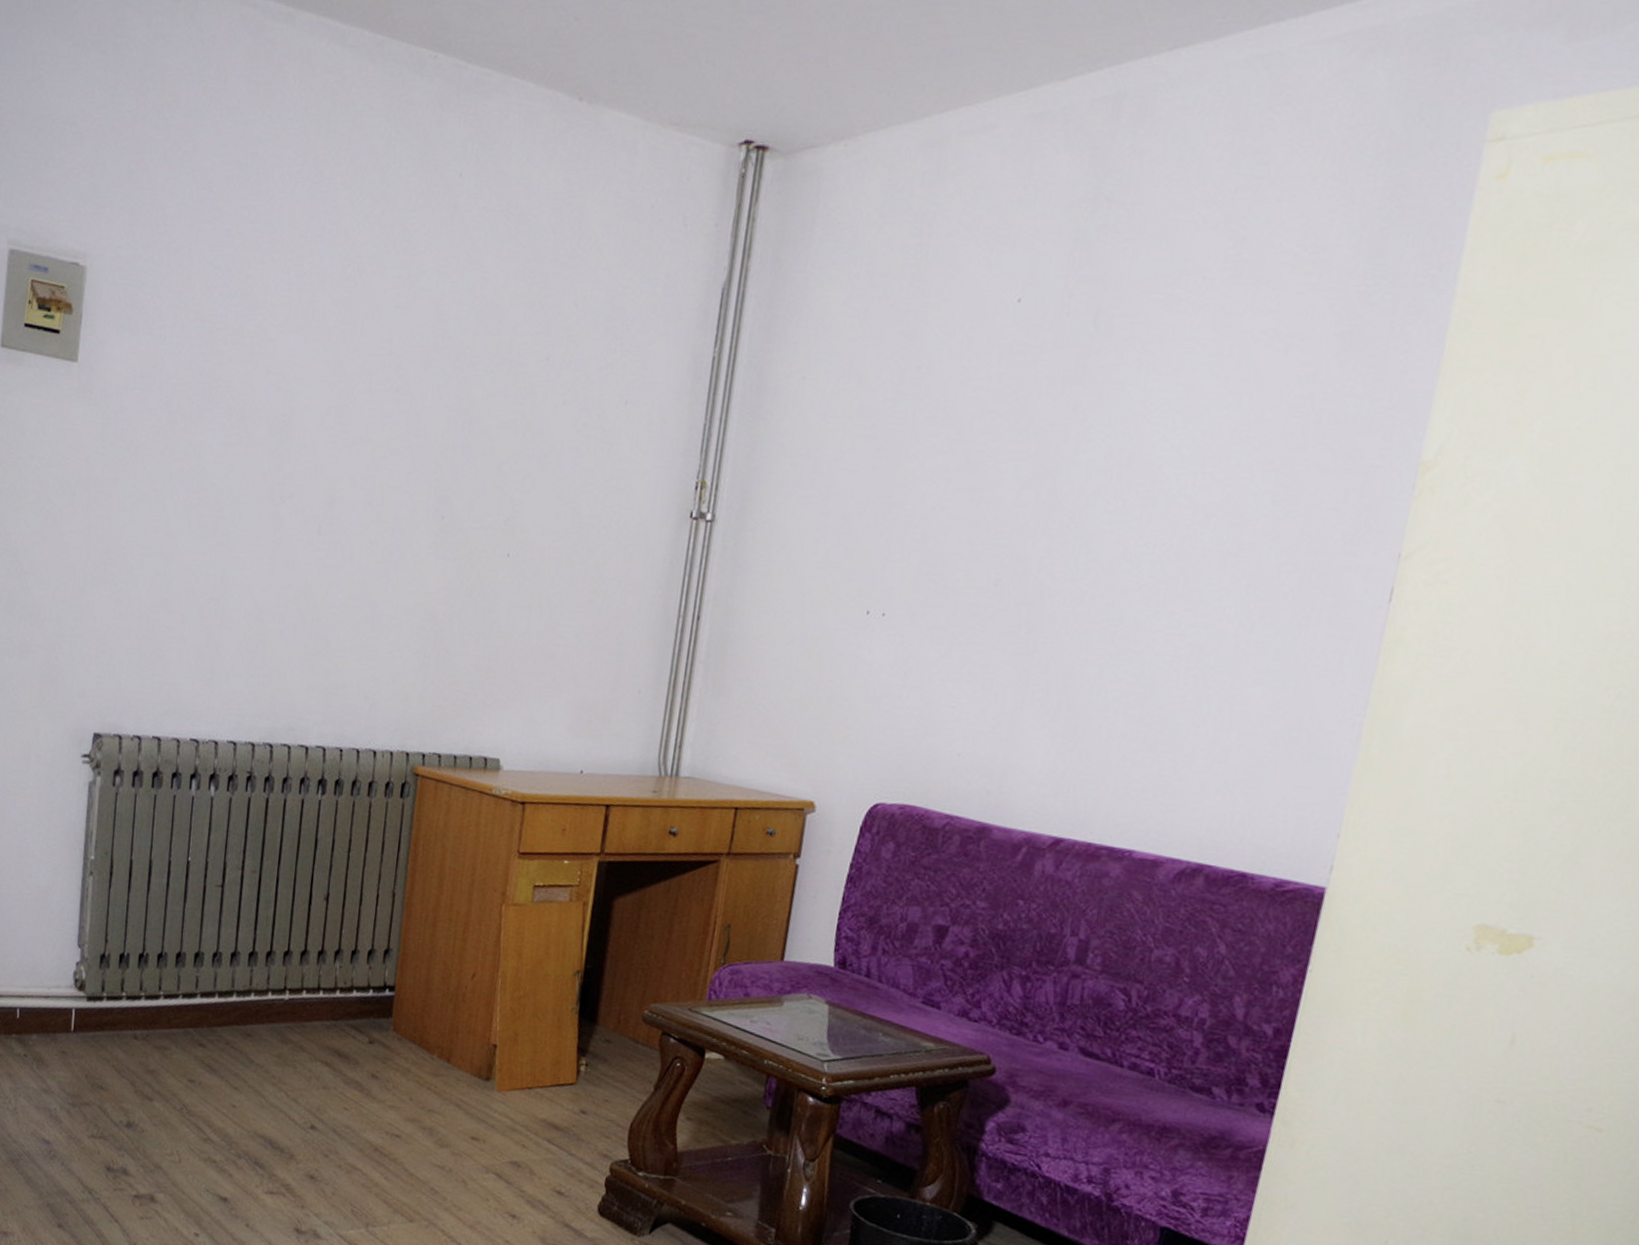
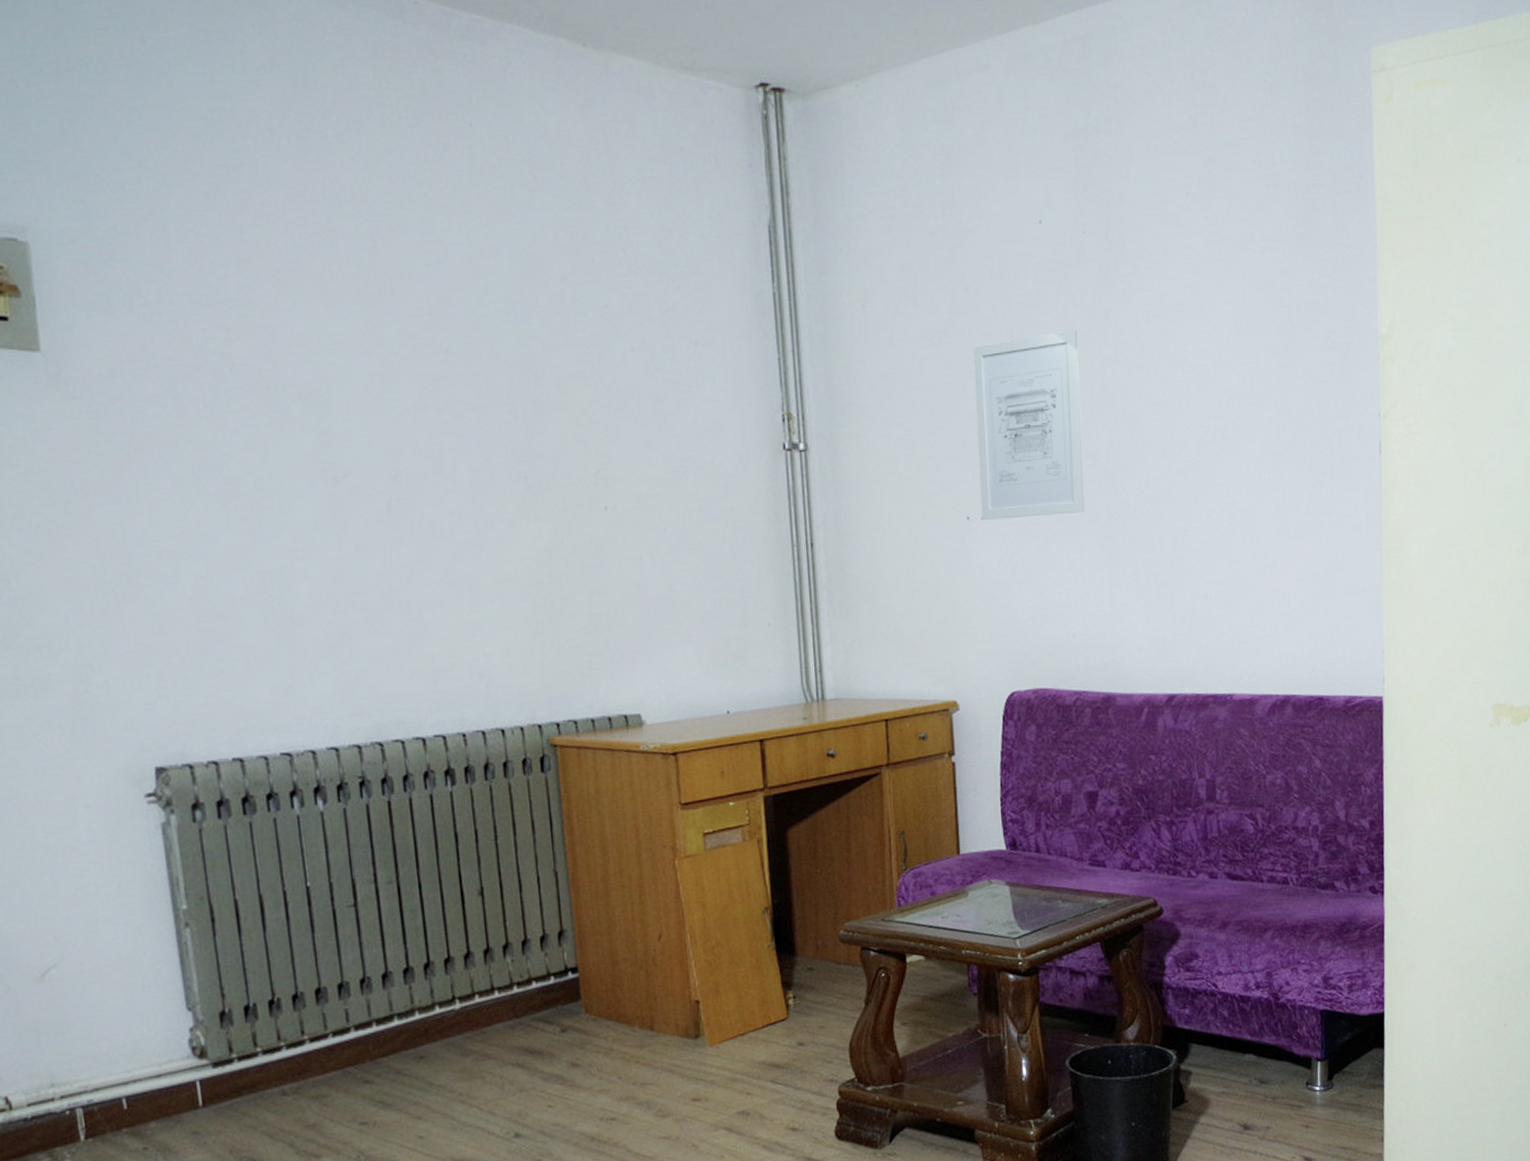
wall art: none [883,422,1036,623] -> present [972,331,1085,520]

